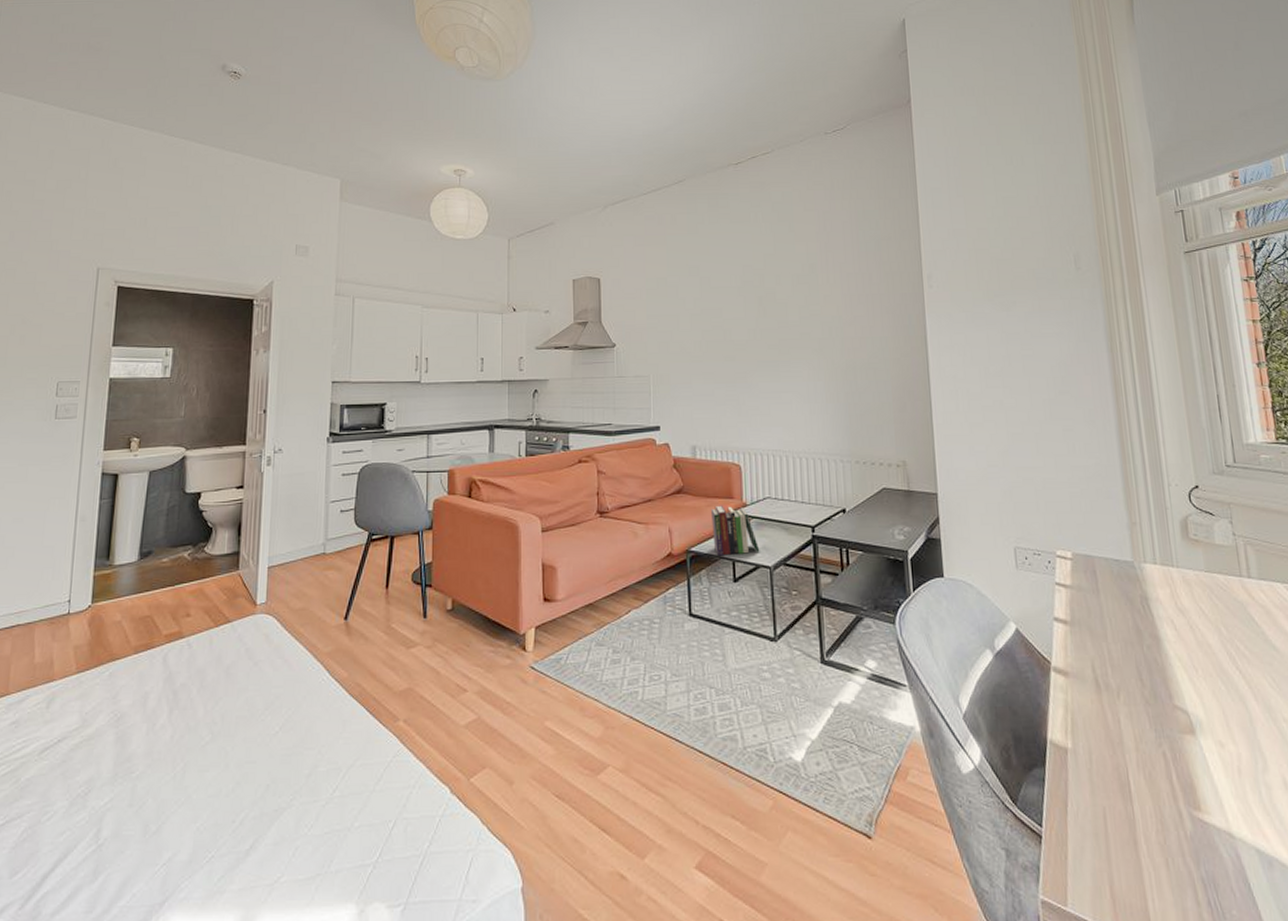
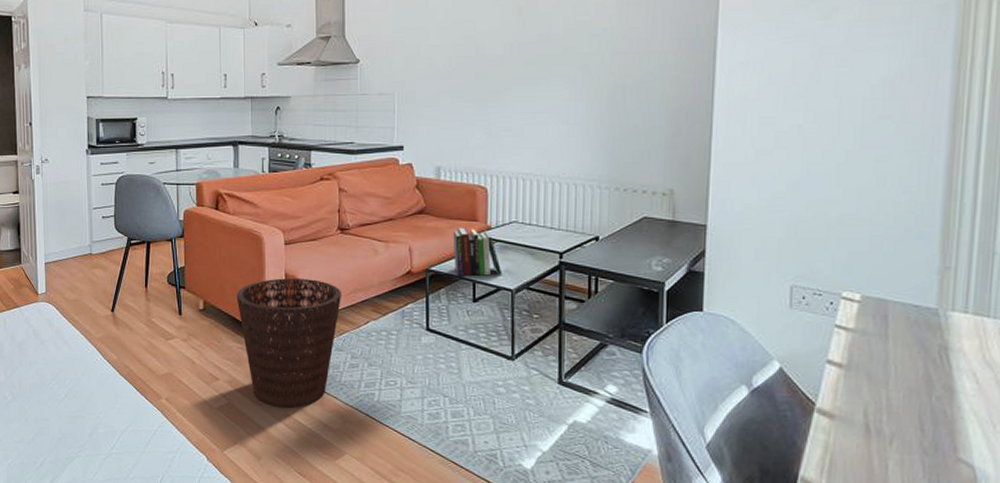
basket: none [488,568,601,717] -> present [236,278,341,408]

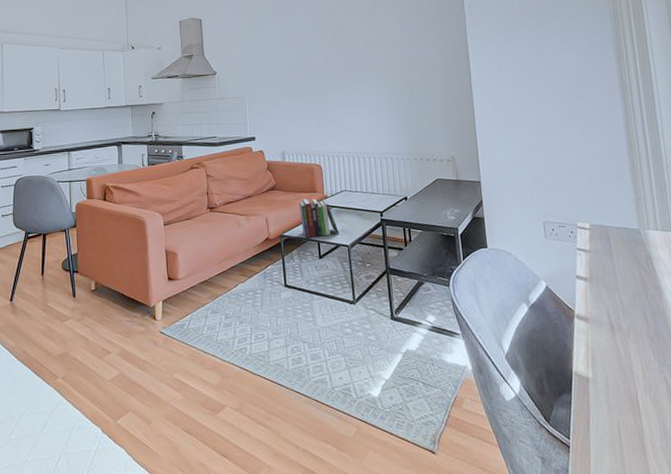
basket: present [236,278,341,408] -> none [124,253,214,372]

